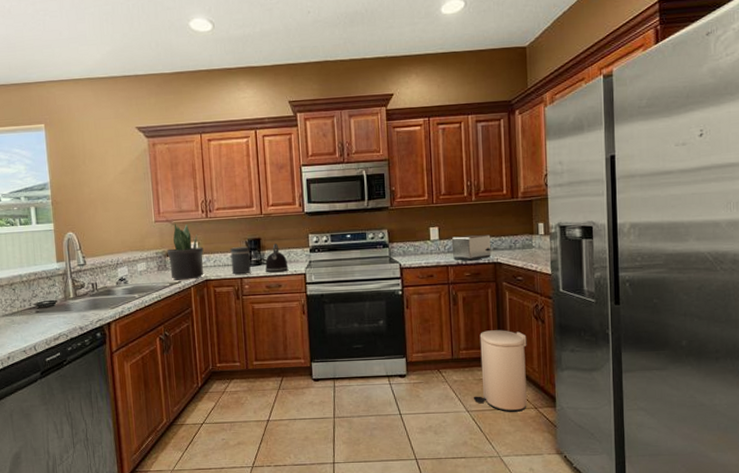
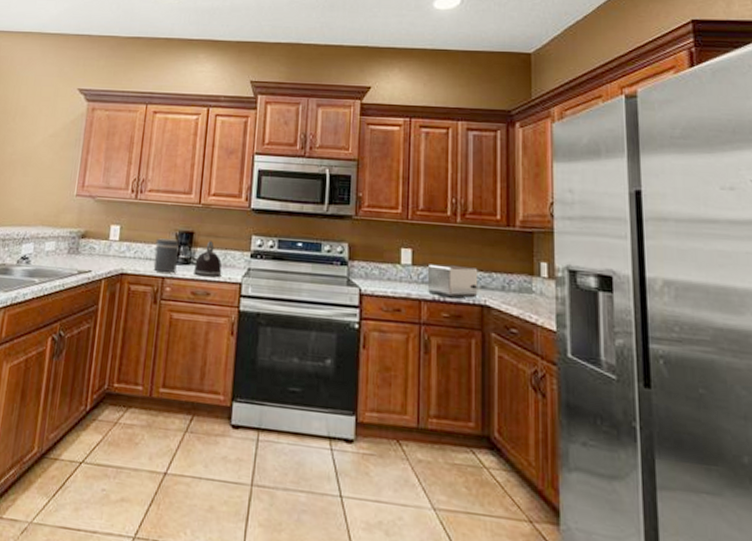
planter: present [166,223,204,280] -> none [81,200,126,271]
pedal bin: present [473,330,527,412] -> none [442,395,521,523]

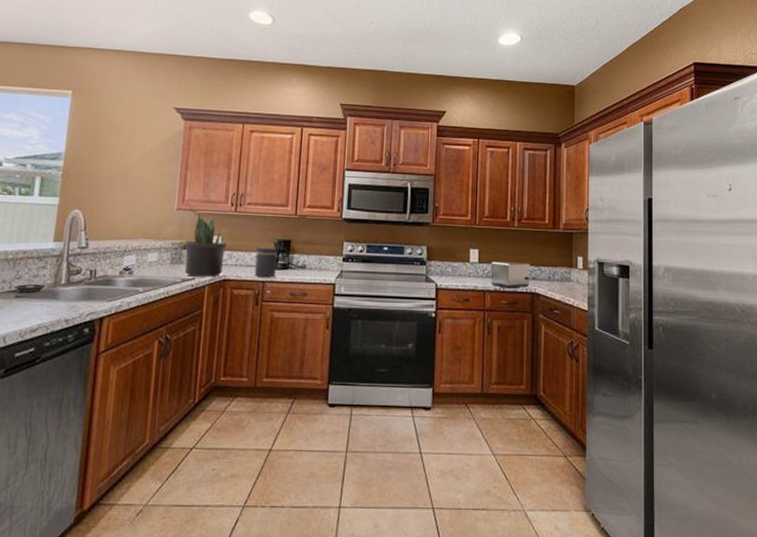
planter: none [81,200,126,271] -> present [184,213,227,278]
kettle: present [193,240,222,278] -> none [291,247,318,280]

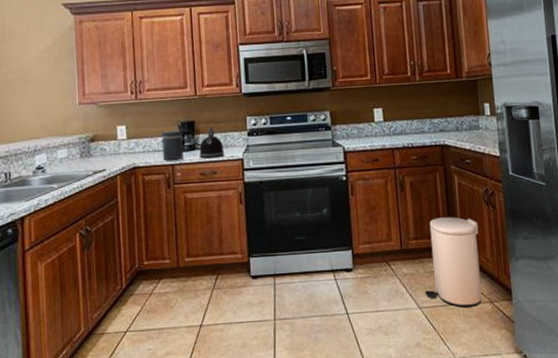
planter: present [184,213,227,278] -> none [91,105,132,168]
kettle: none [291,247,318,280] -> present [198,126,225,159]
toaster: present [490,261,531,288] -> none [396,115,438,144]
pedal bin: none [500,365,560,459] -> present [425,217,482,308]

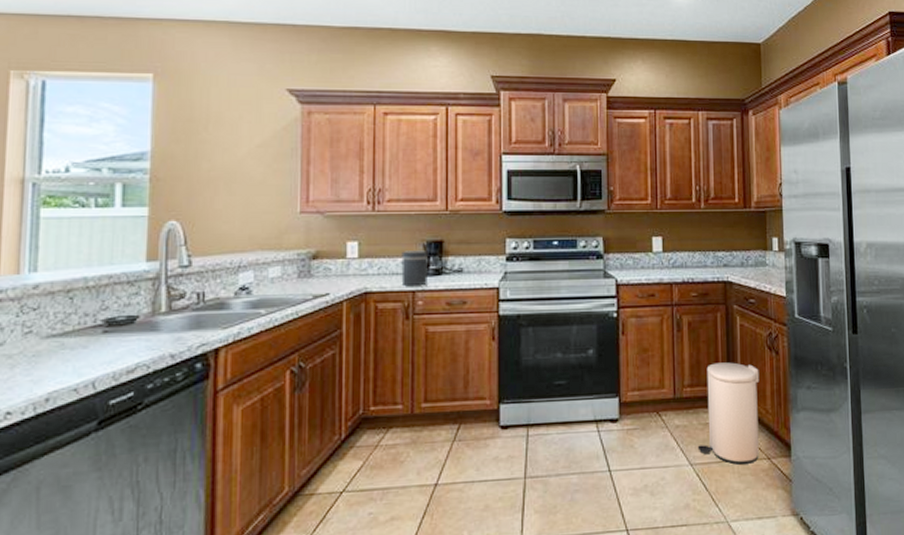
kettle: present [198,126,225,159] -> none [446,247,478,286]

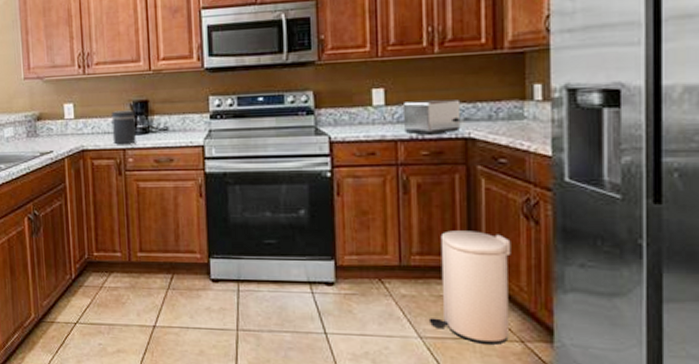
toaster: none [676,247,722,278] -> present [402,99,461,135]

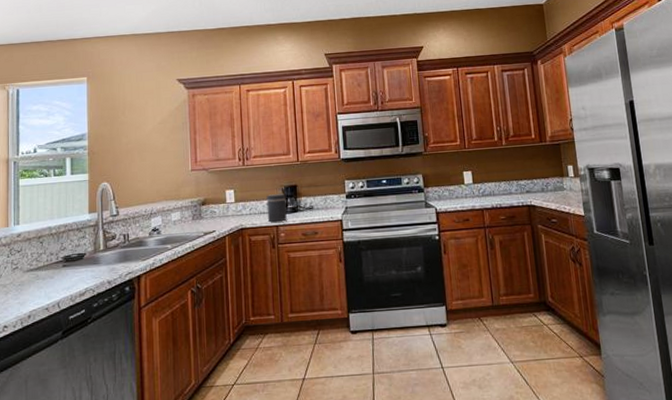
toaster: present [402,99,461,135] -> none [485,177,525,204]
pedal bin: present [428,230,511,345] -> none [516,274,572,362]

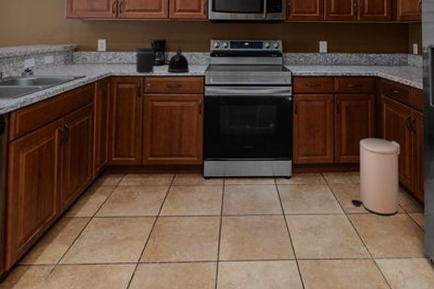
kettle: none [301,189,325,220] -> present [167,45,190,73]
pedal bin: none [516,274,572,362] -> present [351,138,401,216]

